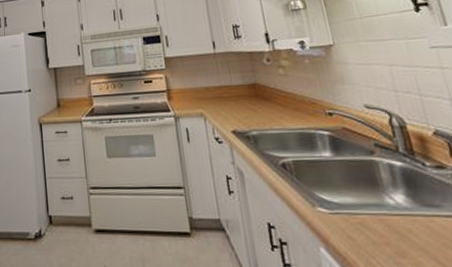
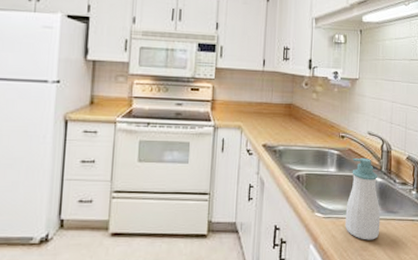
soap bottle: none [351,137,421,244] -> present [345,157,381,240]

